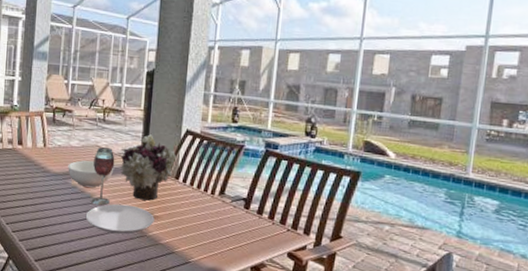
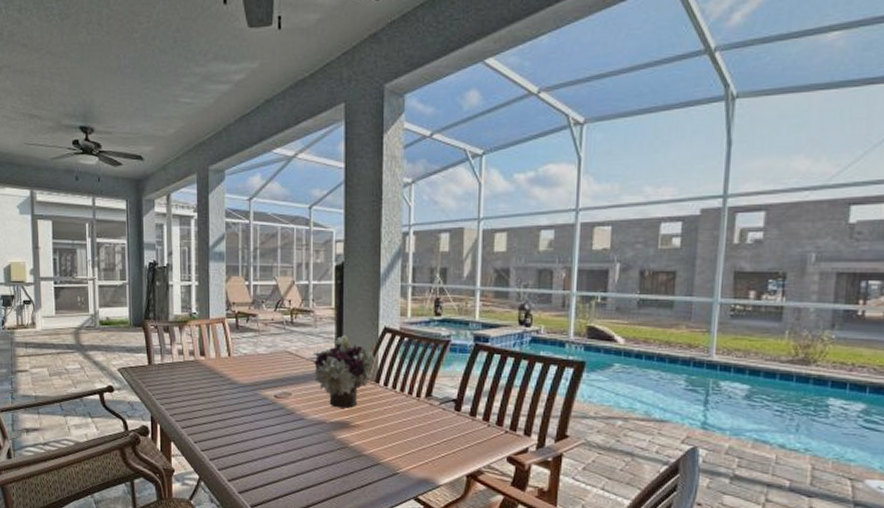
bowl: present [68,160,114,187] -> none [256,367,307,397]
plate: present [85,204,155,234] -> none [279,414,355,447]
wineglass: present [91,147,115,206] -> none [283,353,307,417]

